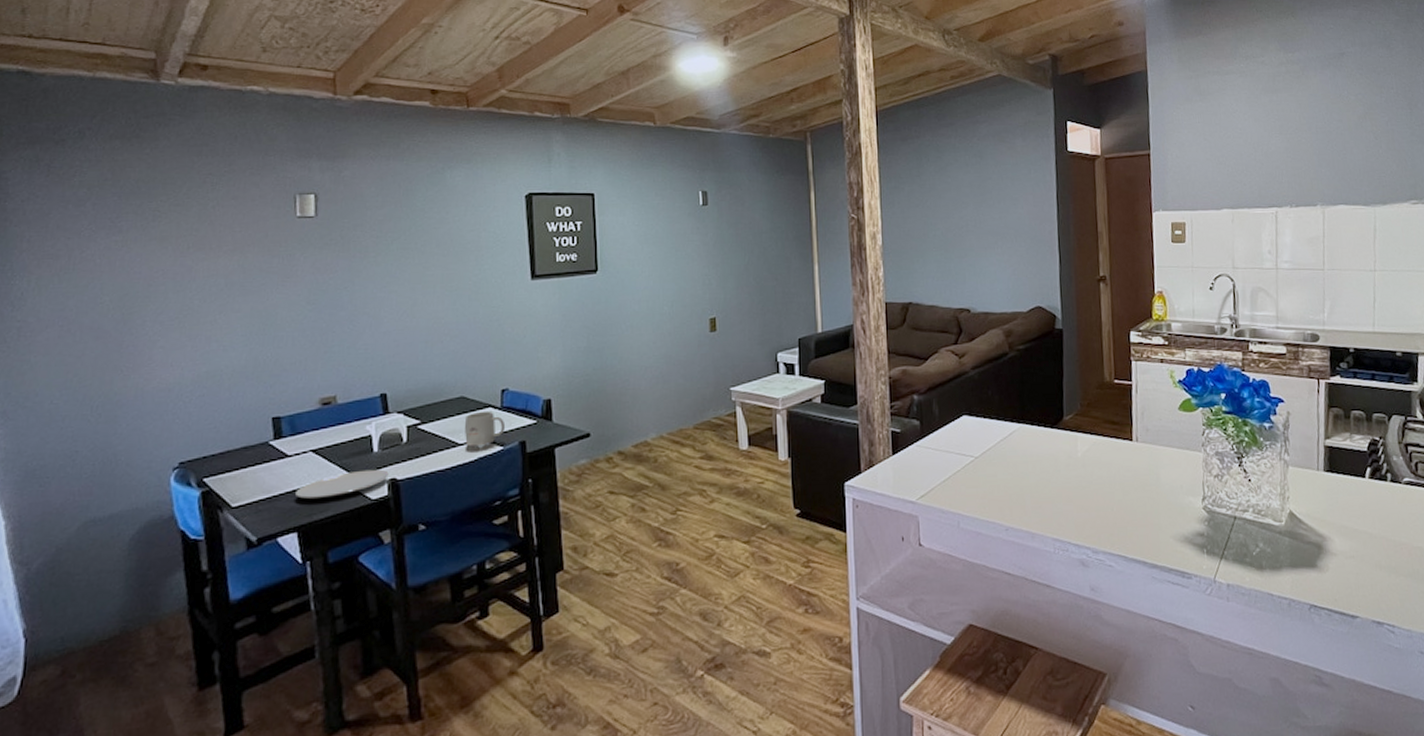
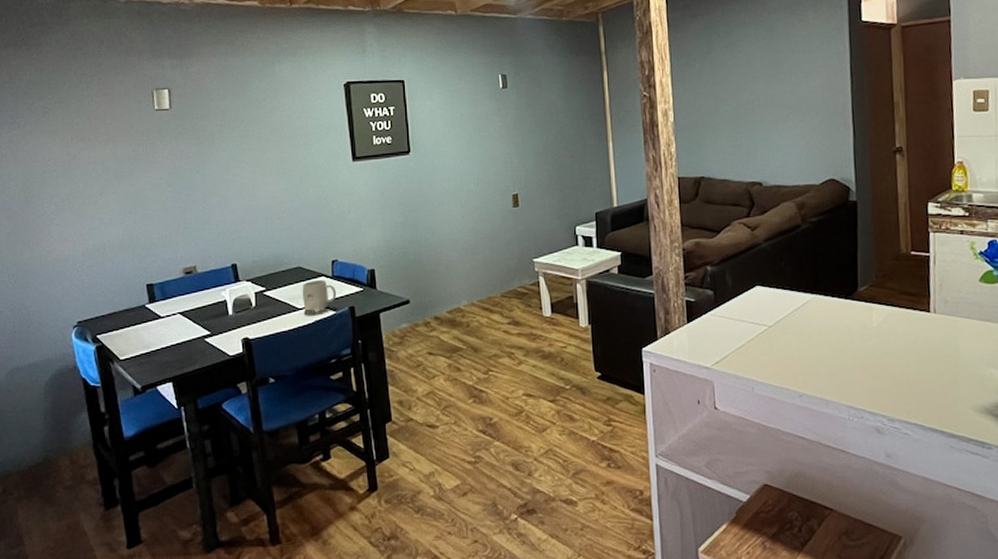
plate: present [295,469,389,500] -> none [169,329,242,355]

